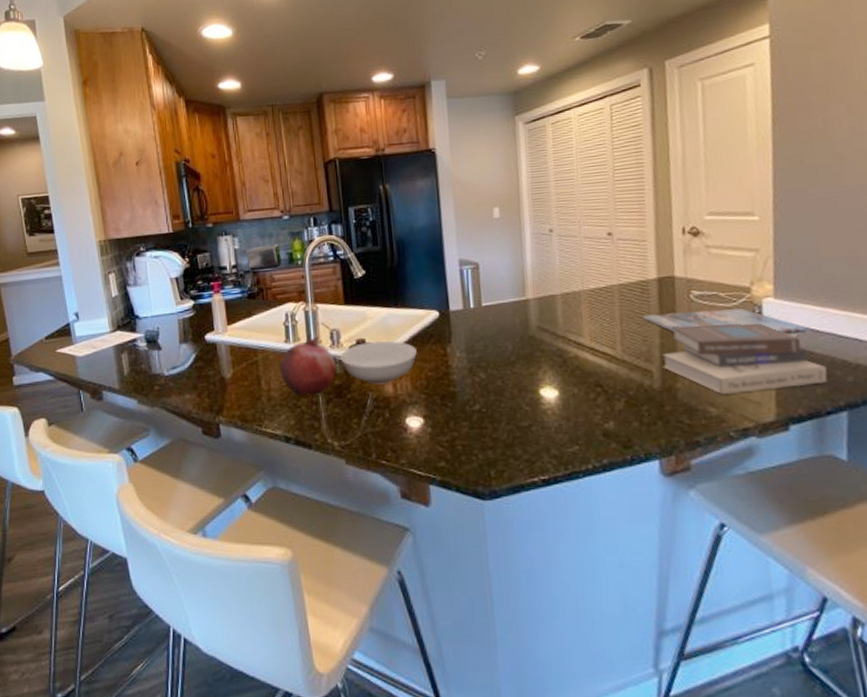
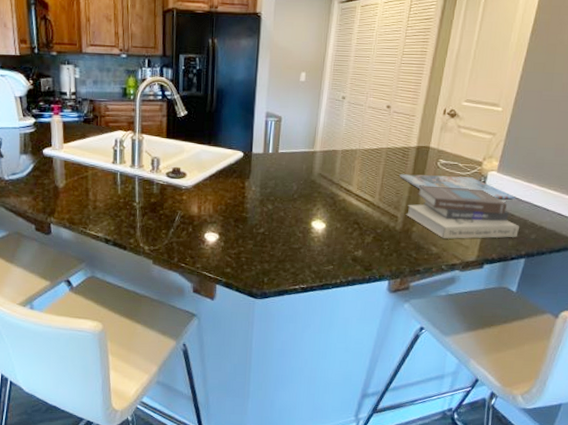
toaster: present [246,244,282,271] -> none [85,78,116,100]
fruit: present [280,334,337,397] -> none [106,158,154,209]
bowl: present [340,340,417,385] -> none [158,170,221,206]

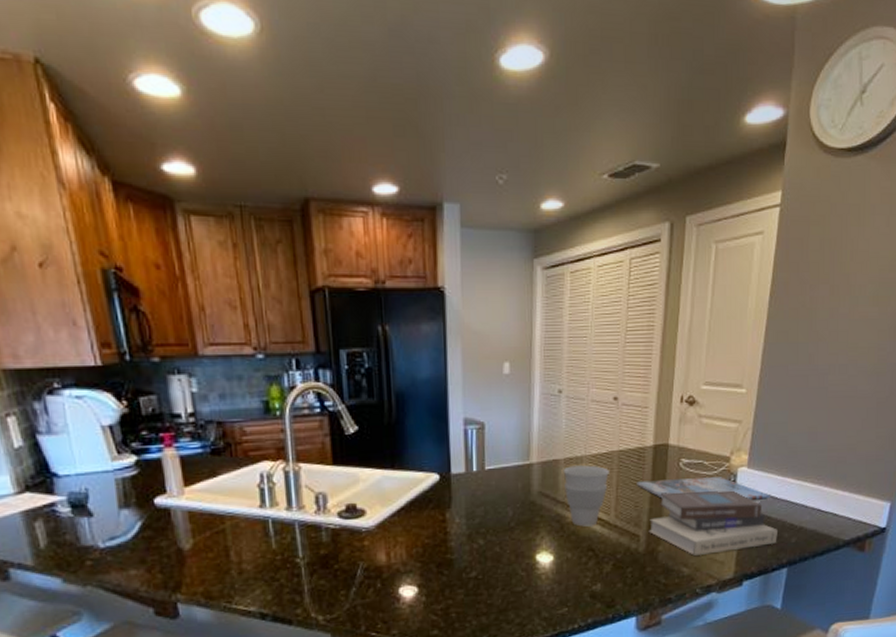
cup: none [340,156,379,205] -> present [563,465,611,527]

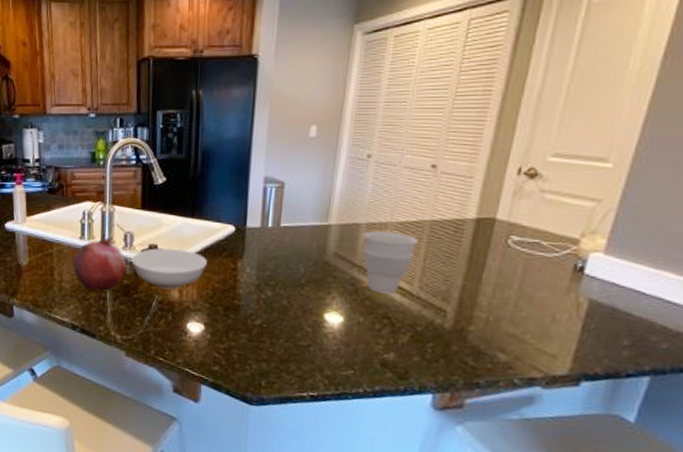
fruit: none [253,497,323,569] -> present [73,233,127,291]
bowl: none [327,505,414,554] -> present [131,248,207,290]
magazine: present [637,477,770,500] -> none [450,254,634,293]
books: present [648,490,777,556] -> none [458,270,641,346]

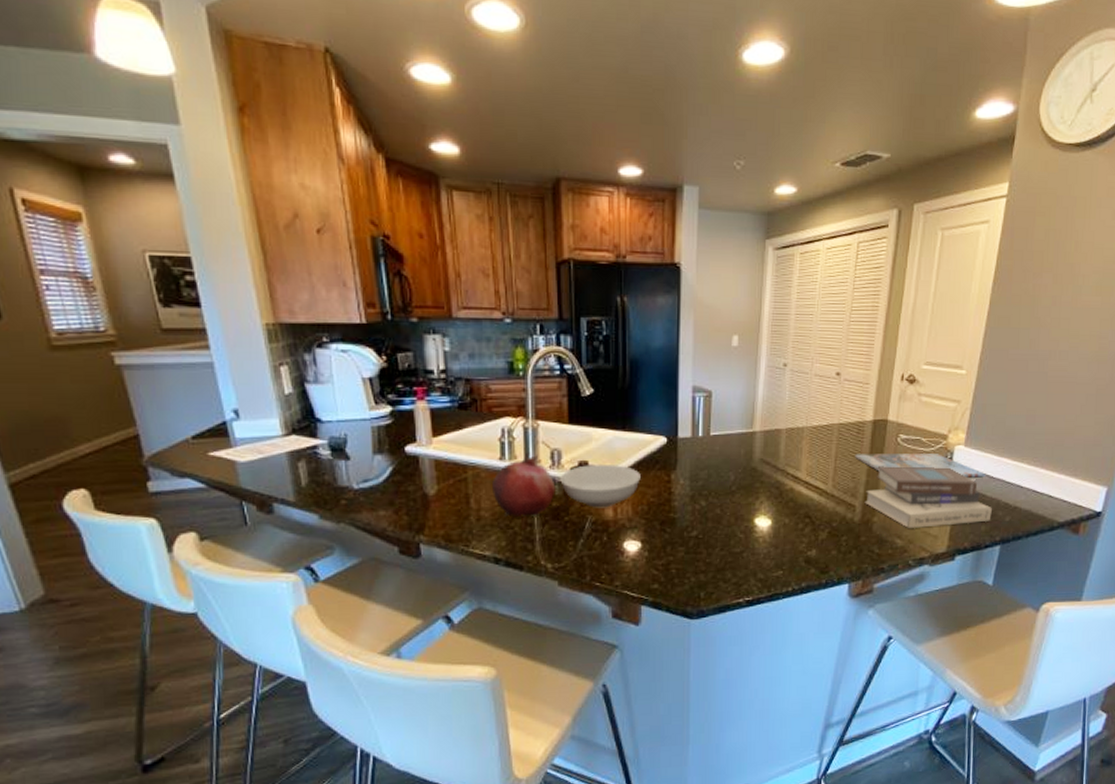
cup: present [363,231,419,294] -> none [784,436,830,494]
magazine: none [450,254,634,293] -> present [855,454,986,478]
books: none [458,270,641,346] -> present [864,466,992,528]

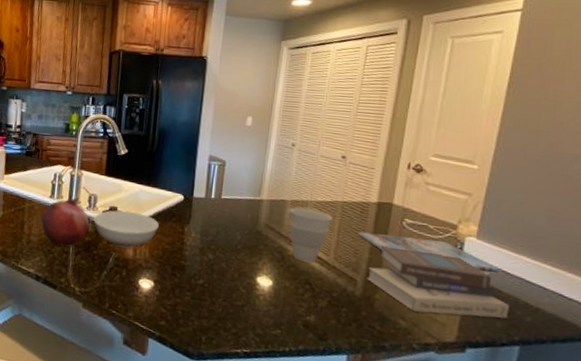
cup: none [784,436,830,494] -> present [289,207,333,263]

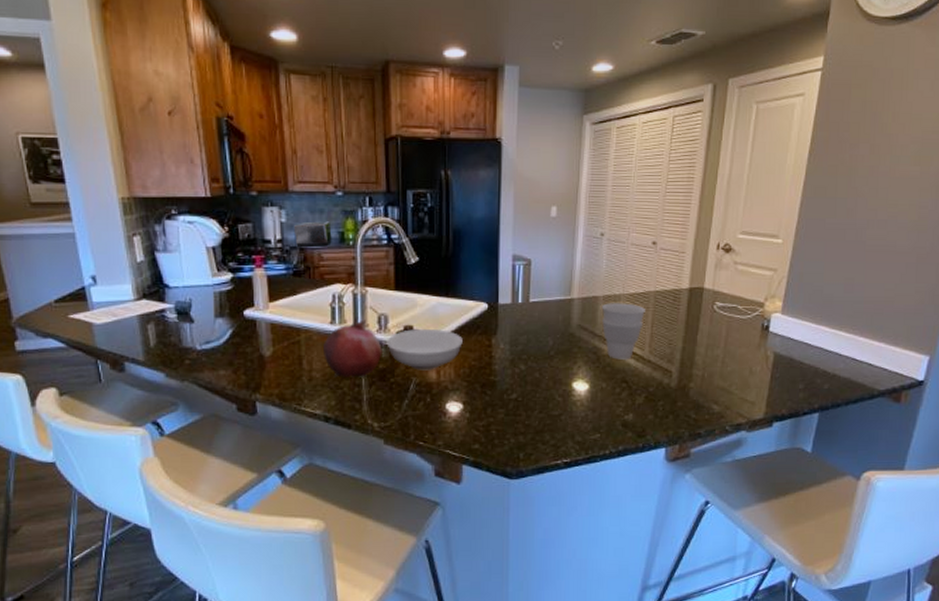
toaster: none [30,113,60,134] -> present [293,221,332,248]
magazine: present [358,231,502,273] -> none [671,321,803,345]
books: present [366,246,509,319] -> none [681,333,810,394]

